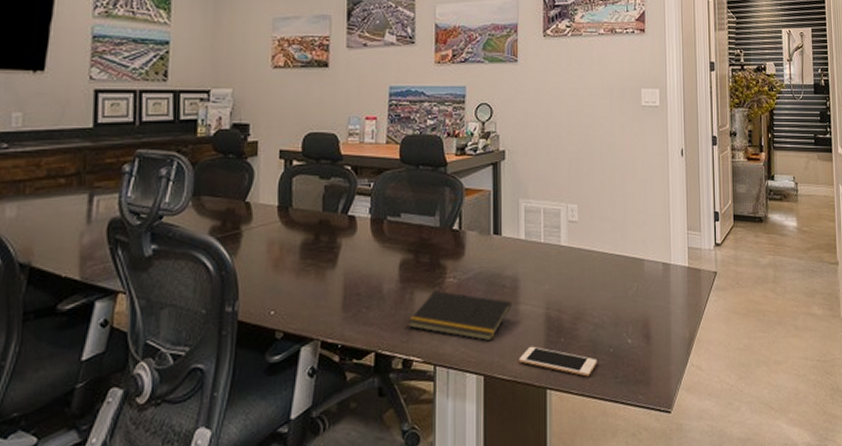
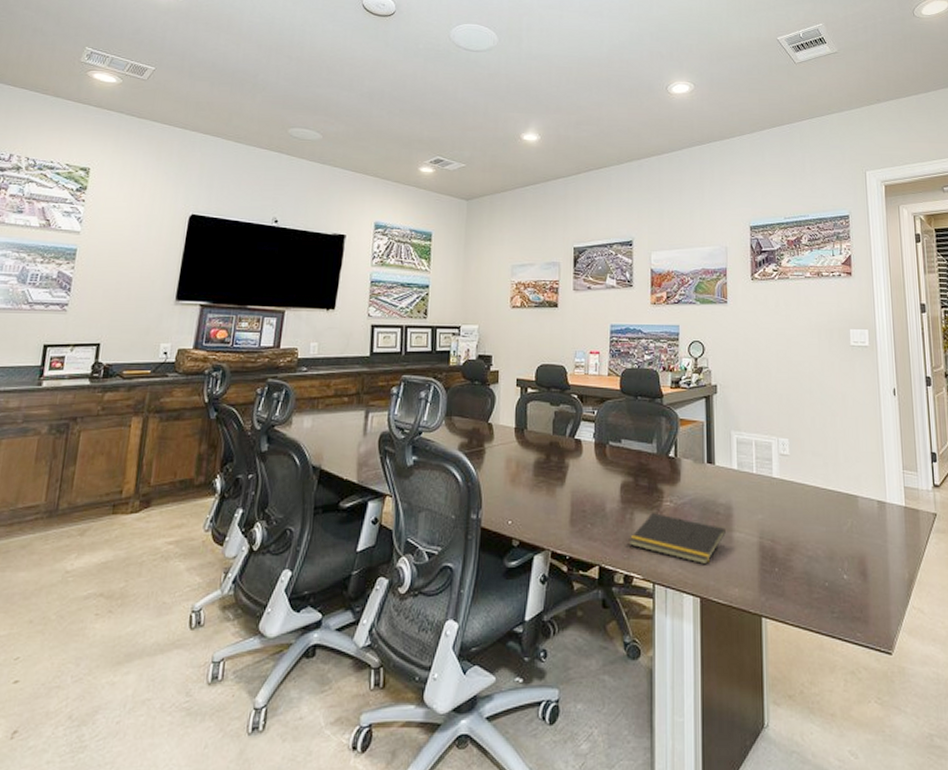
cell phone: present [519,346,598,377] -> none [734,573,813,609]

